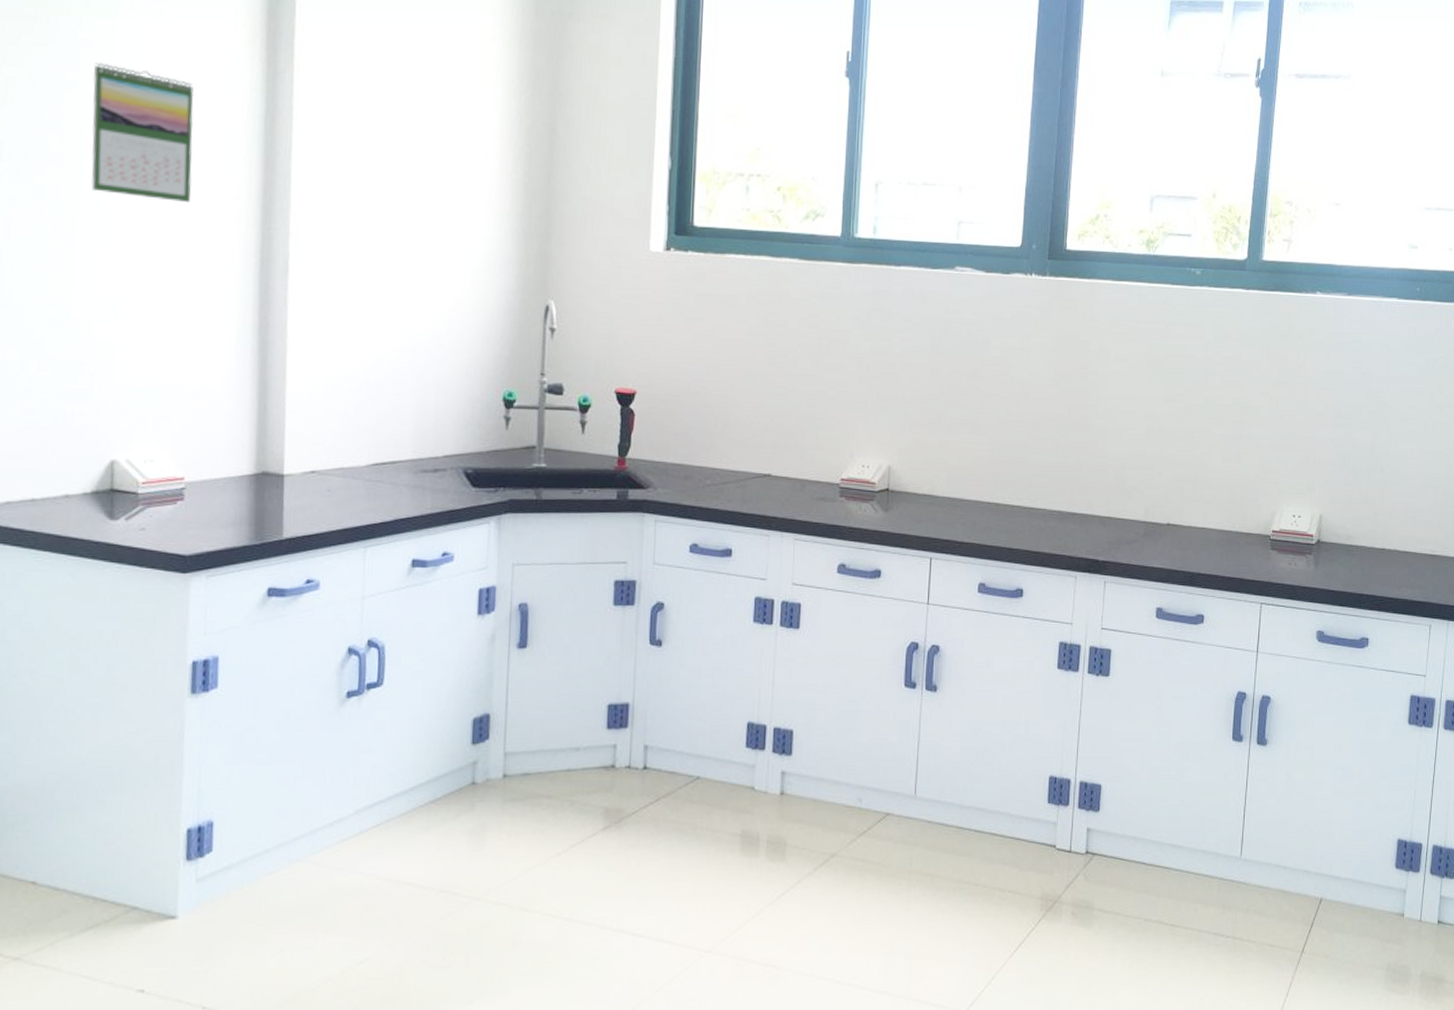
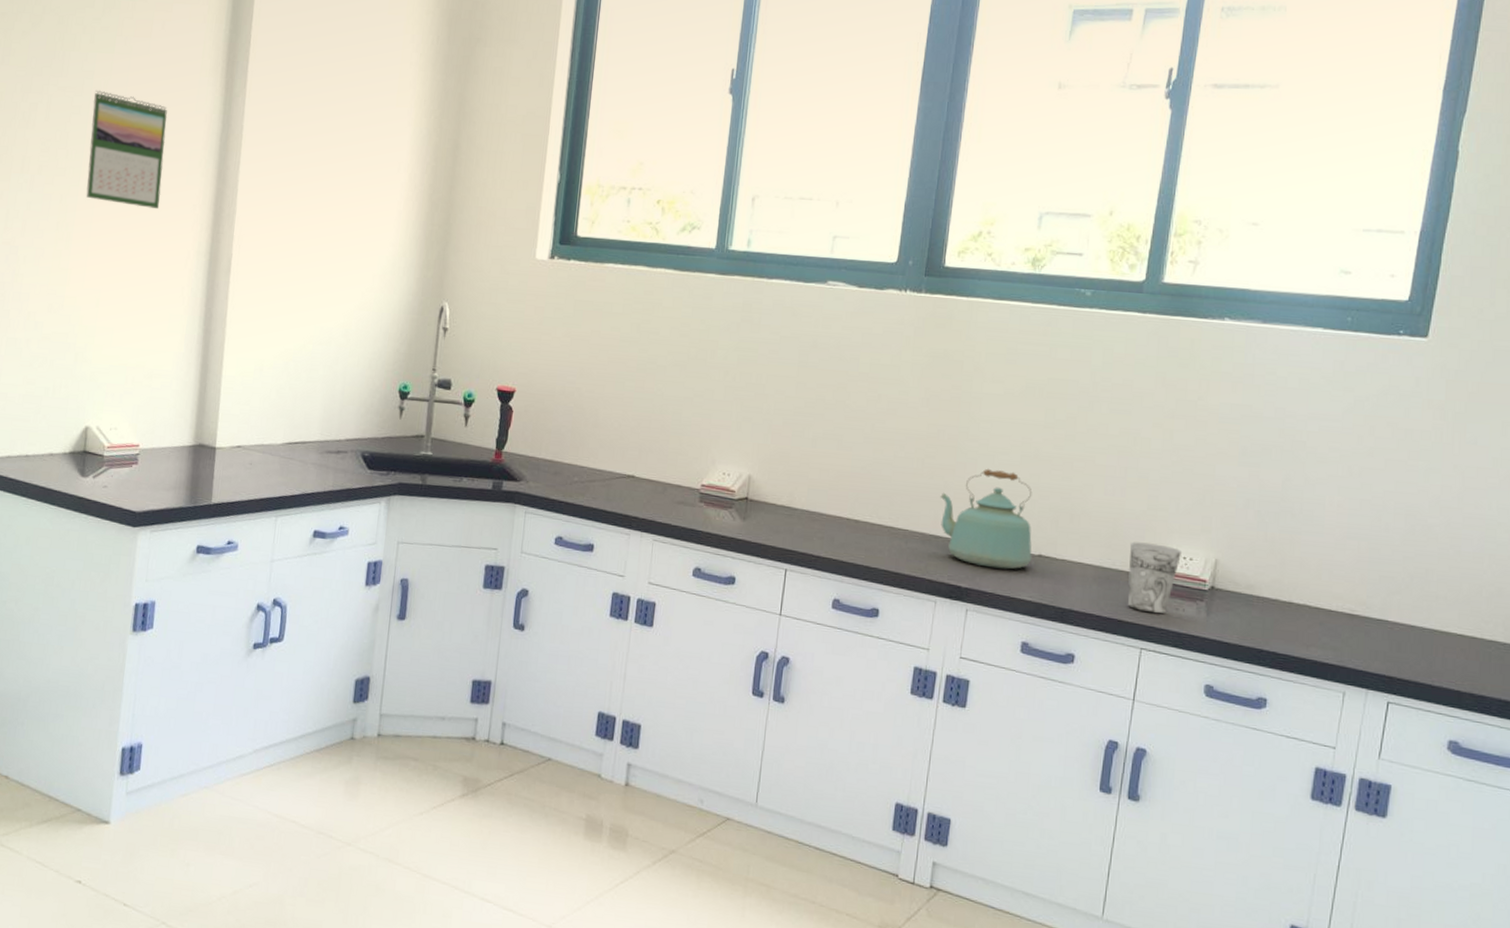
kettle: none [1074,444,1161,540] -> present [940,468,1033,570]
cup: none [1246,504,1292,570] -> present [1127,541,1183,614]

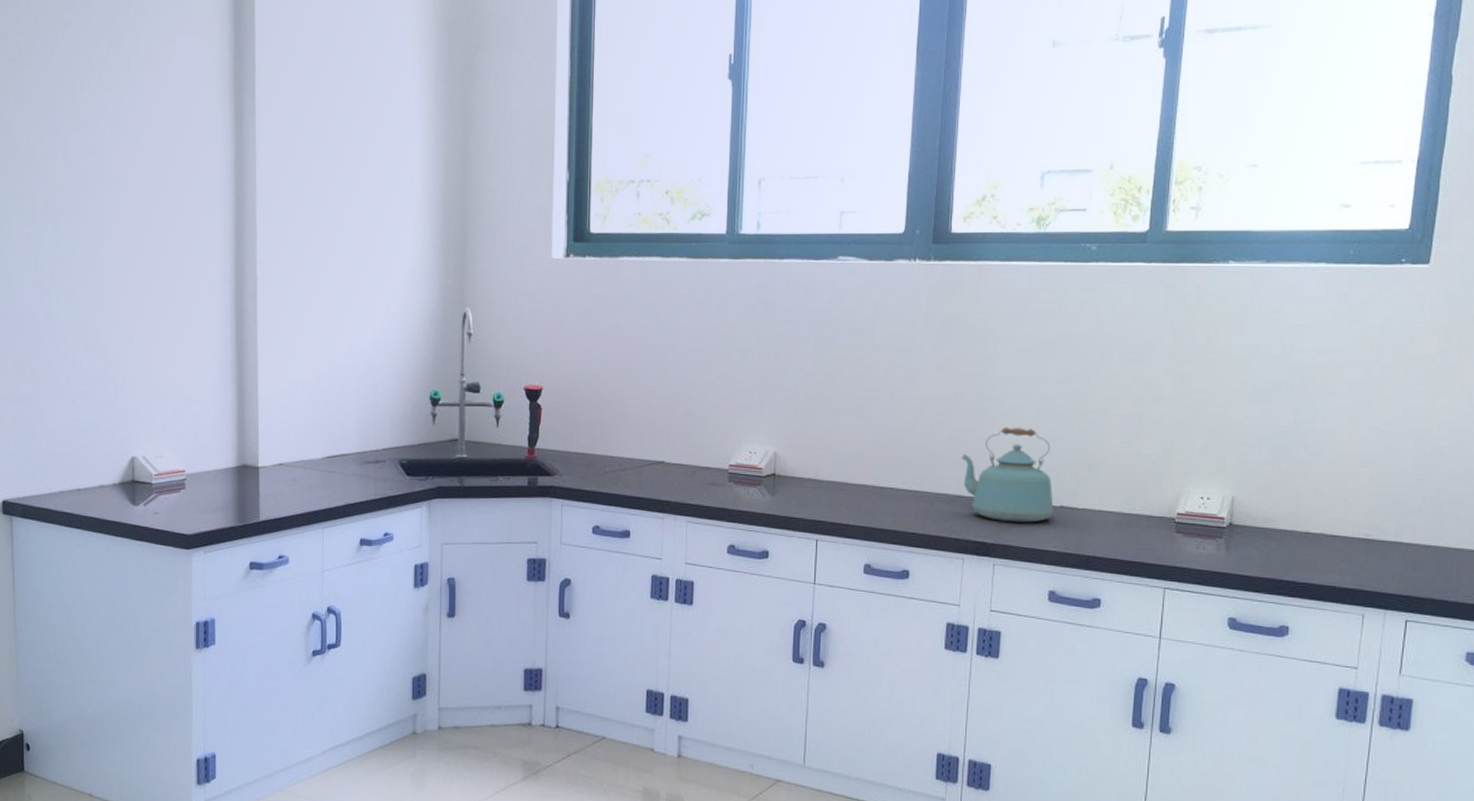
calendar: present [86,90,168,209] -> none [108,127,182,240]
cup: present [1127,541,1183,614] -> none [1148,486,1200,554]

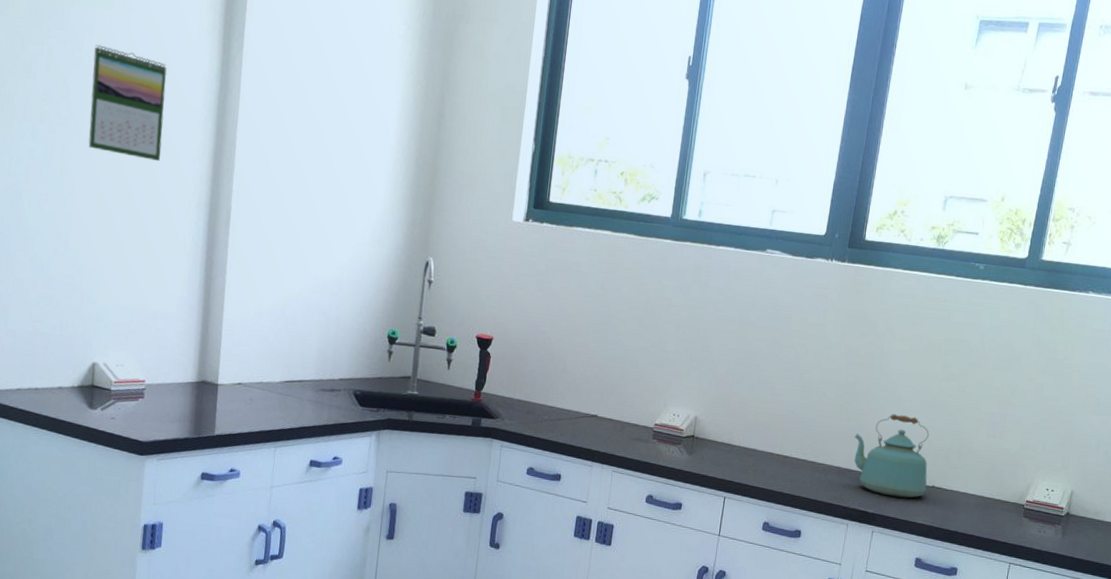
calendar: none [108,127,182,240] -> present [88,44,167,161]

